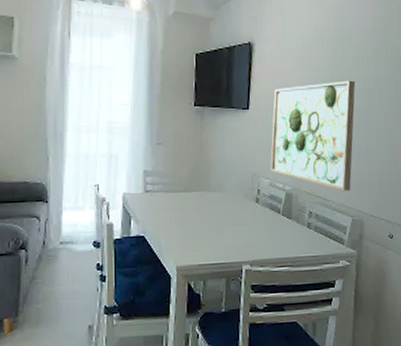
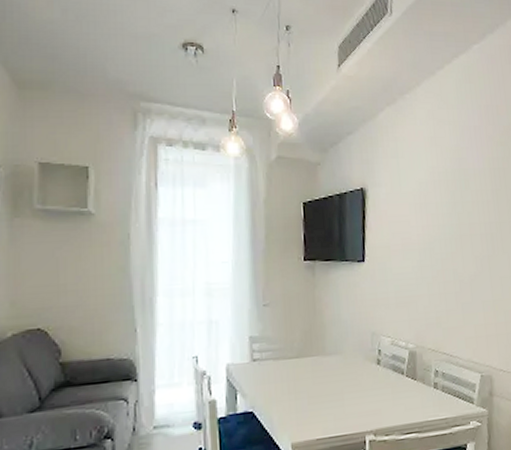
wall art: present [270,80,356,191] -> none [390,225,478,346]

